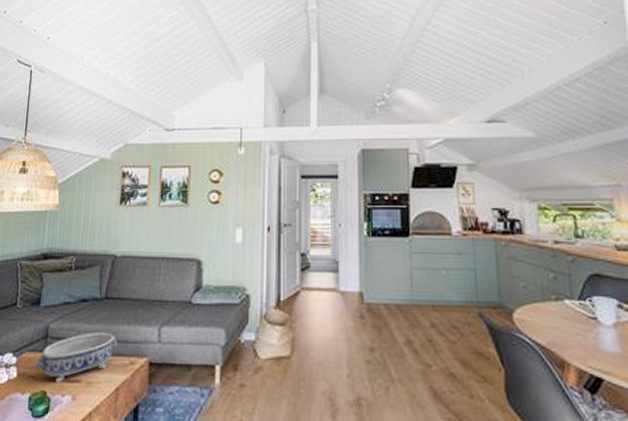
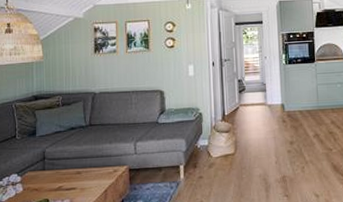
decorative bowl: present [36,332,118,383] -> none [37,151,103,192]

